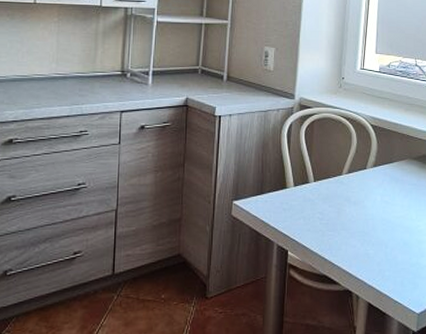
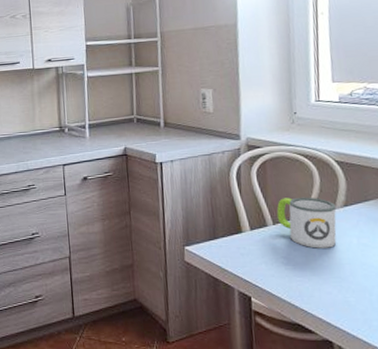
mug: none [318,156,367,205] -> present [276,197,337,248]

